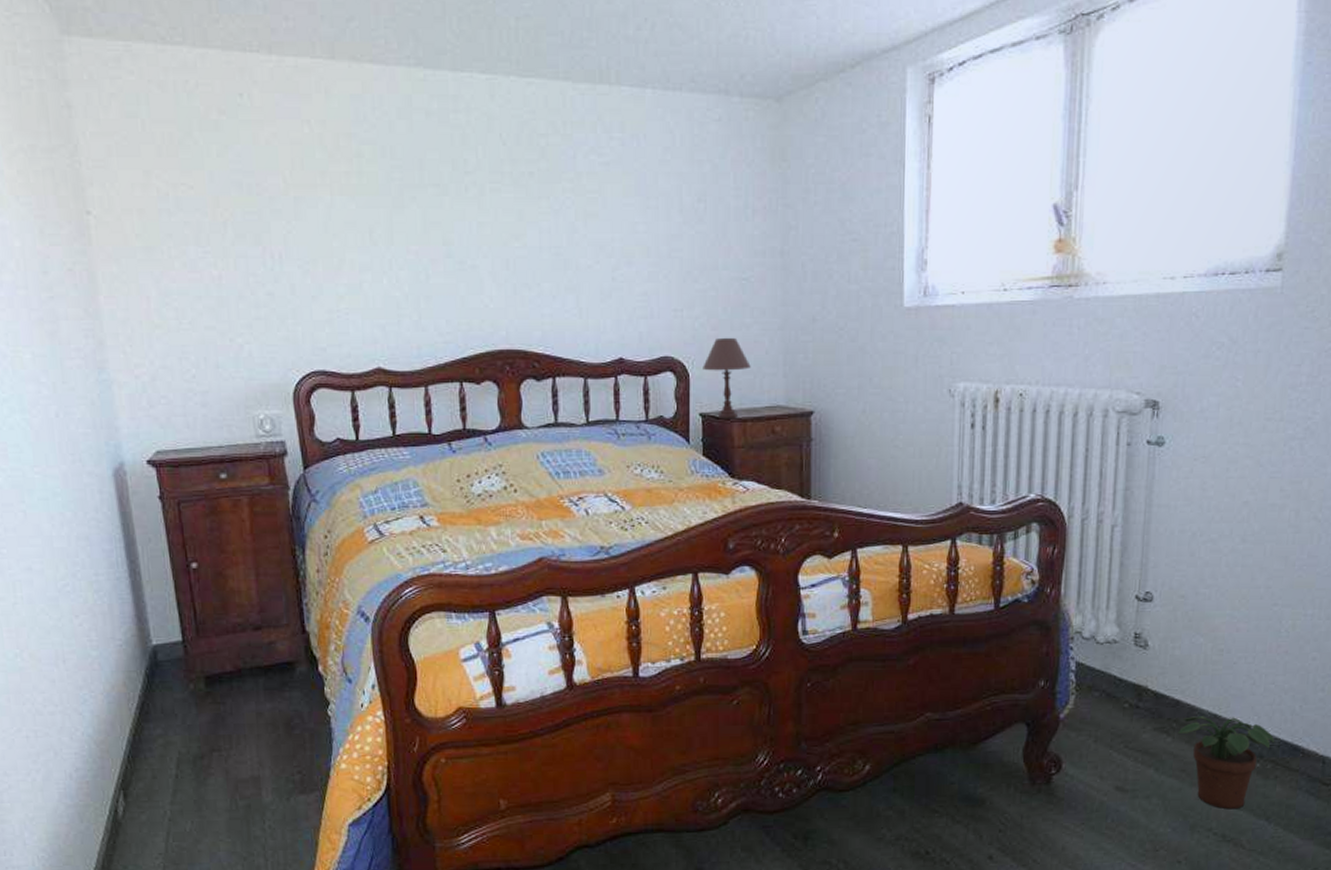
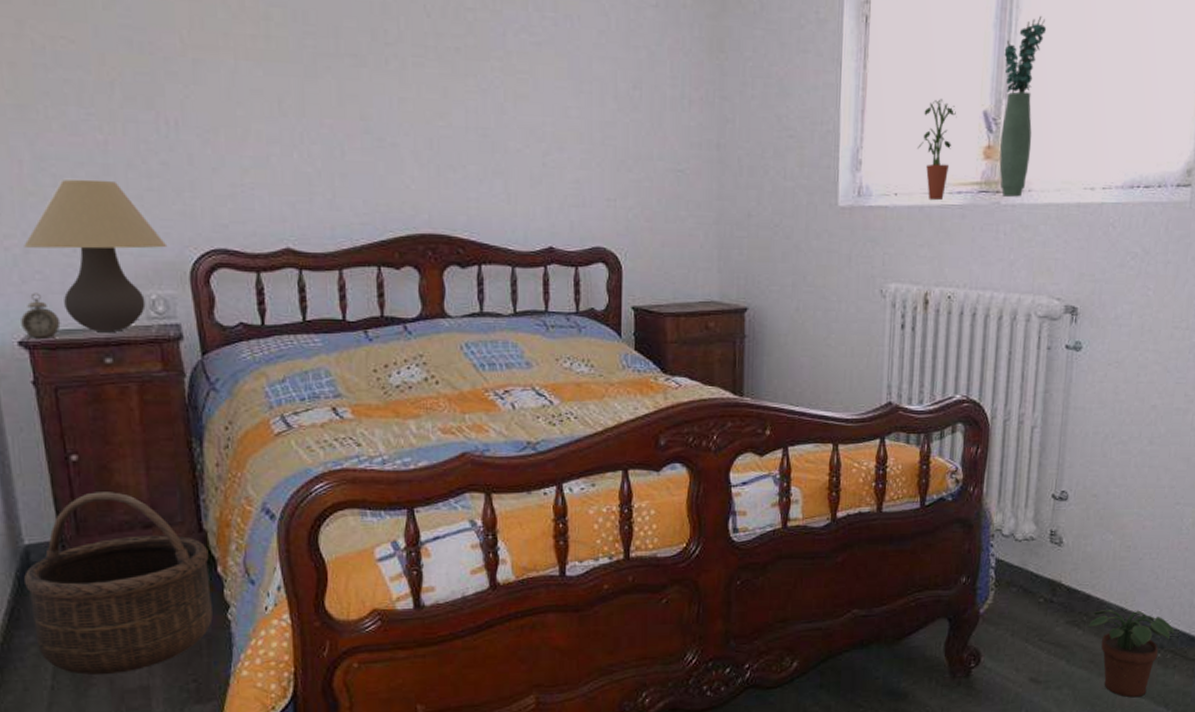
alarm clock: none [149,416,183,460] -> present [21,292,61,341]
table lamp: none [151,311,274,449] -> present [24,179,168,332]
basket: none [152,596,315,766] -> present [23,492,213,676]
table lamp: present [703,337,751,420] -> none [636,229,685,314]
potted plant: none [985,194,1026,297] -> present [918,99,957,201]
vase: none [1071,103,1120,291] -> present [999,15,1047,198]

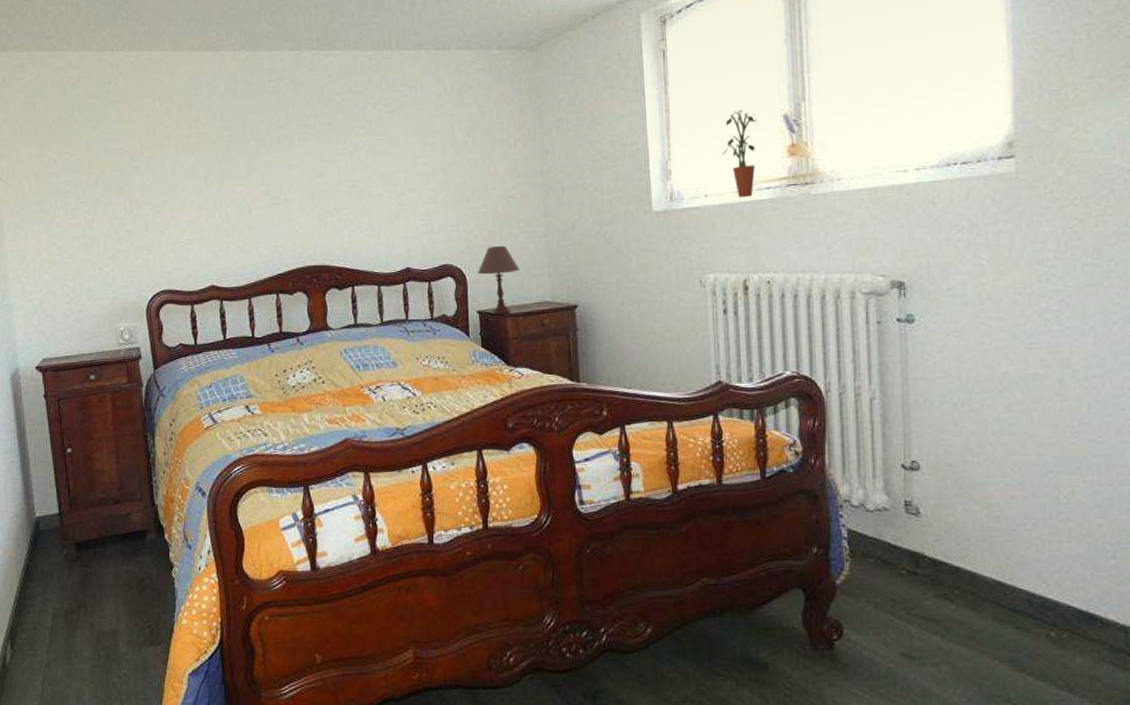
alarm clock: present [21,292,61,341] -> none [38,331,62,366]
basket: present [23,492,213,676] -> none [35,476,162,620]
table lamp: present [24,179,168,332] -> none [40,247,132,356]
table lamp: none [636,229,685,314] -> present [478,245,520,316]
vase: present [999,15,1047,198] -> none [798,26,838,188]
potted plant: present [1087,608,1175,698] -> none [961,582,1068,680]

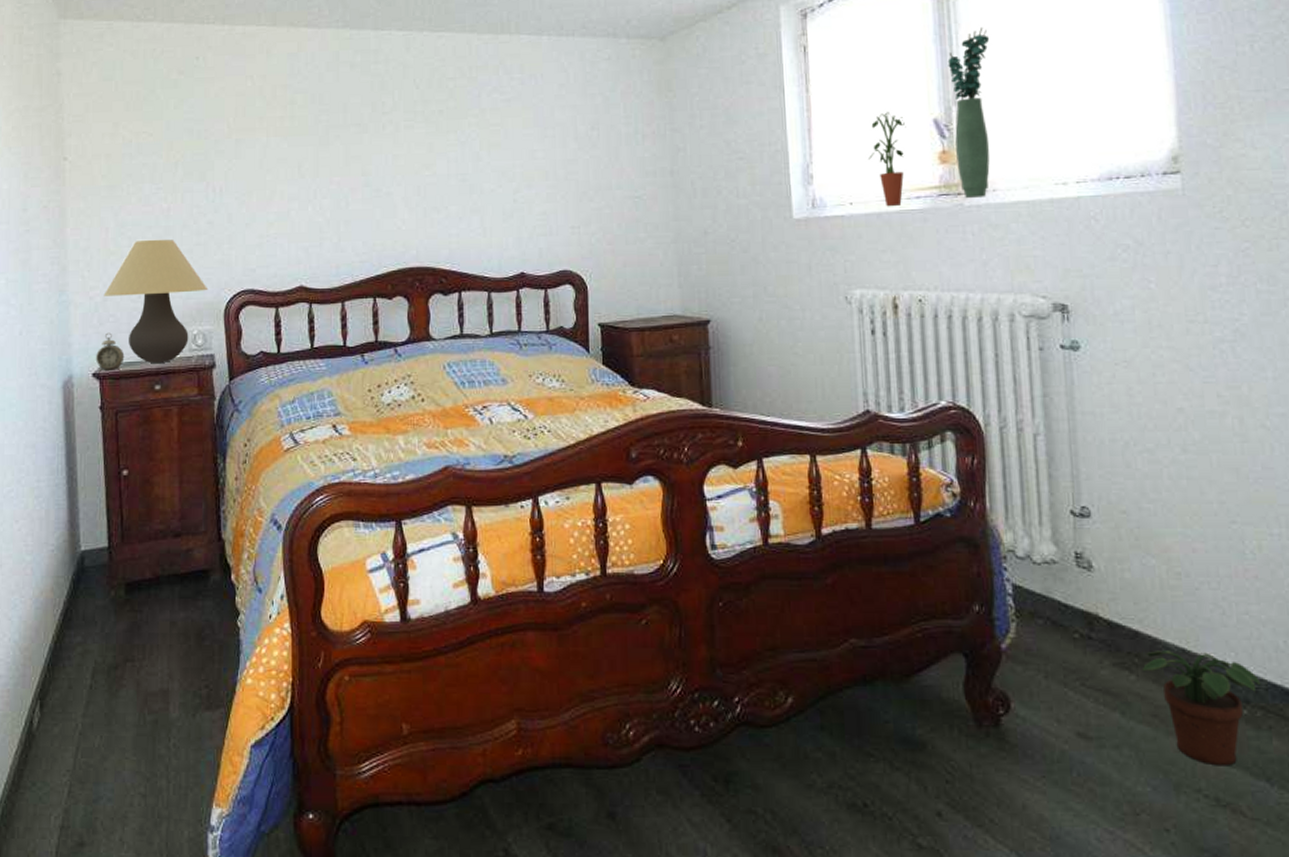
alarm clock: none [38,331,62,366] -> present [96,332,125,373]
table lamp: none [40,247,132,356] -> present [103,239,209,363]
table lamp: present [478,245,520,316] -> none [600,251,646,329]
vase: none [798,26,838,188] -> present [947,26,990,199]
potted plant: none [961,582,1068,680] -> present [1141,649,1261,766]

